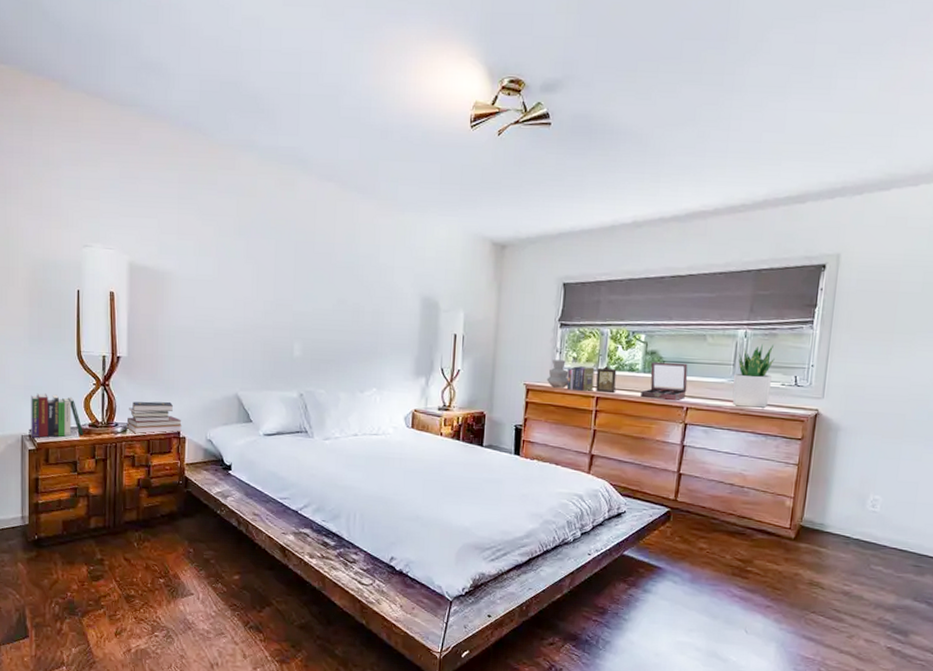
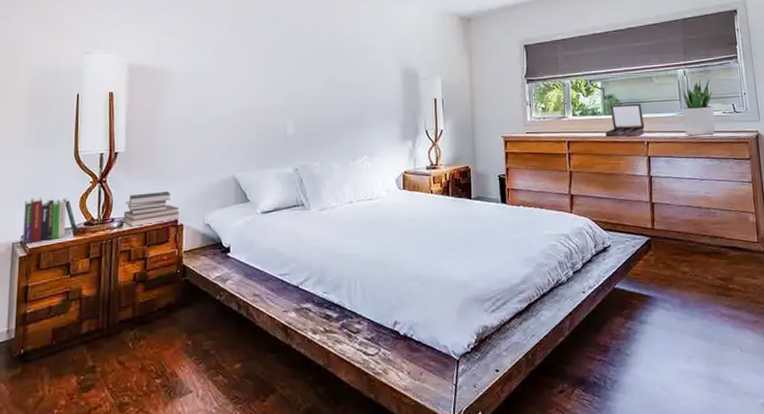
vase: present [546,360,569,389] -> none [521,111,541,138]
books: present [566,366,595,392] -> none [539,115,564,138]
photo frame: present [596,366,617,394] -> none [564,113,584,137]

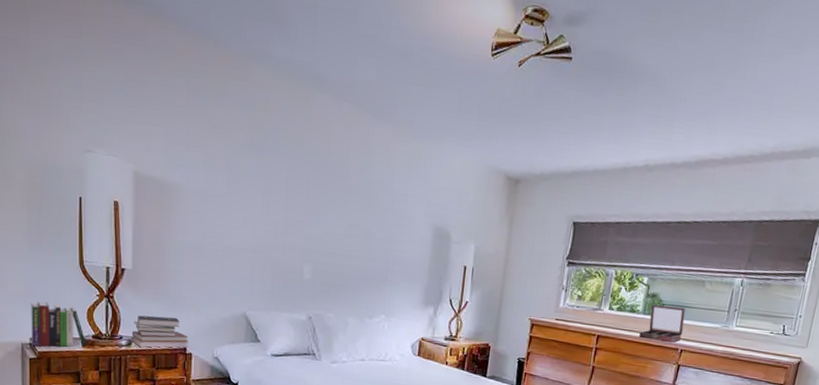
planter: present [681,79,715,136] -> none [724,293,767,354]

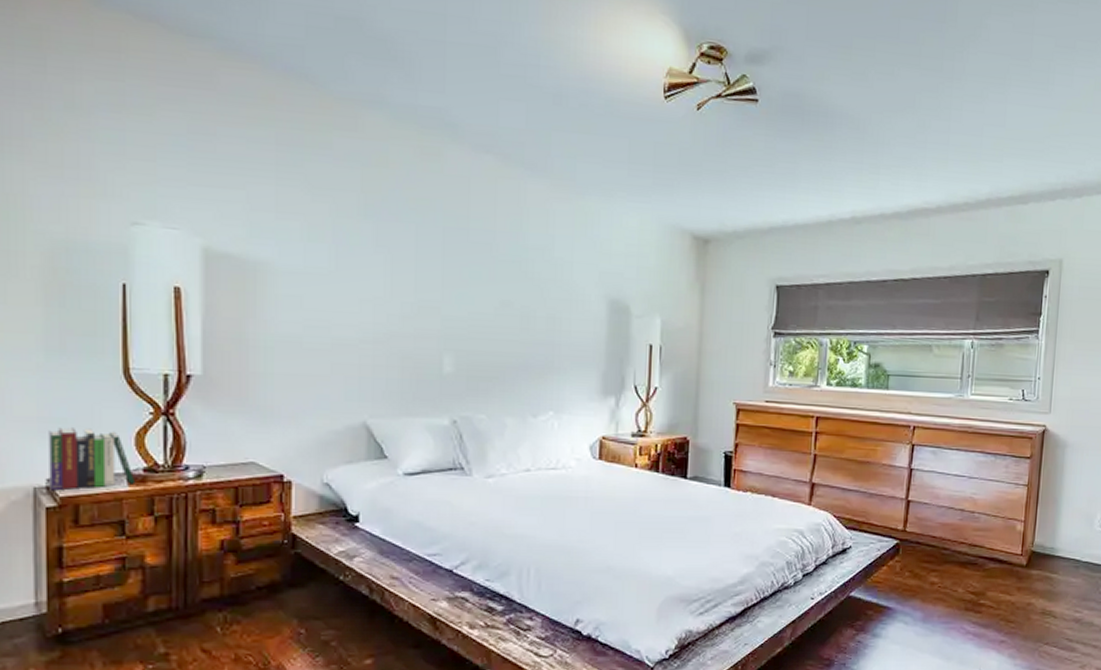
books: present [132,315,188,349] -> none [204,434,286,480]
jewelry box: present [639,304,686,343] -> none [864,375,914,420]

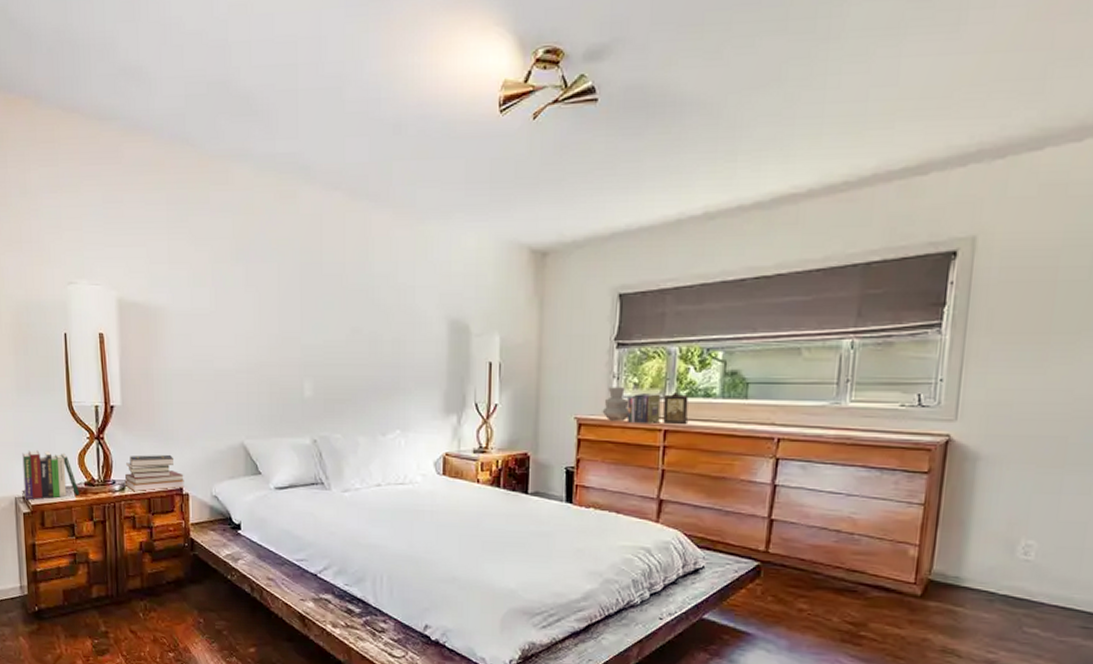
books: none [204,434,286,480] -> present [125,454,184,492]
vase: none [759,374,785,408] -> present [602,387,629,422]
books: none [782,381,814,411] -> present [627,394,661,425]
photo frame: none [815,381,838,413] -> present [663,392,689,425]

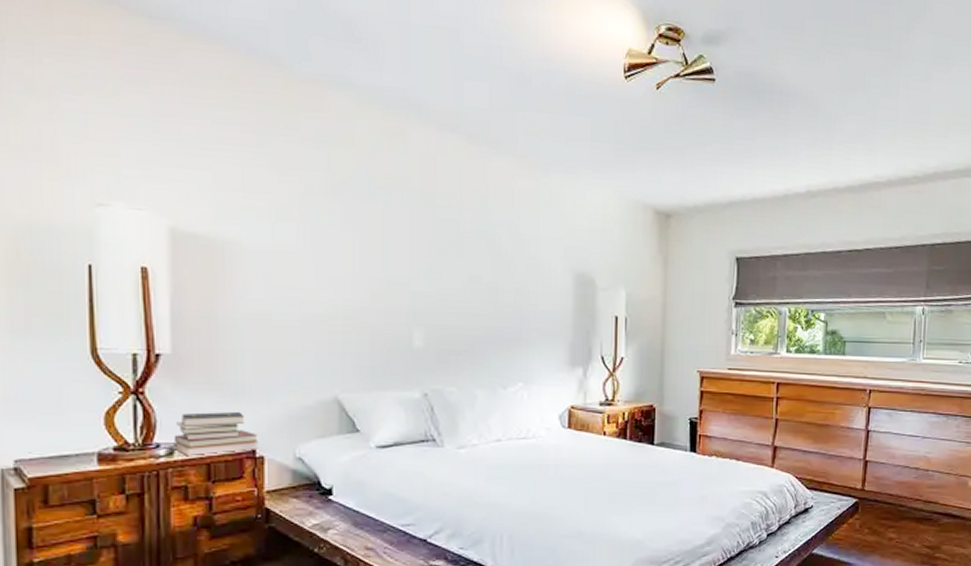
books: present [22,450,80,500] -> none [15,408,106,472]
vase: present [602,387,629,422] -> none [722,343,746,375]
books: present [627,394,661,425] -> none [744,349,774,378]
photo frame: present [663,392,689,425] -> none [776,349,798,378]

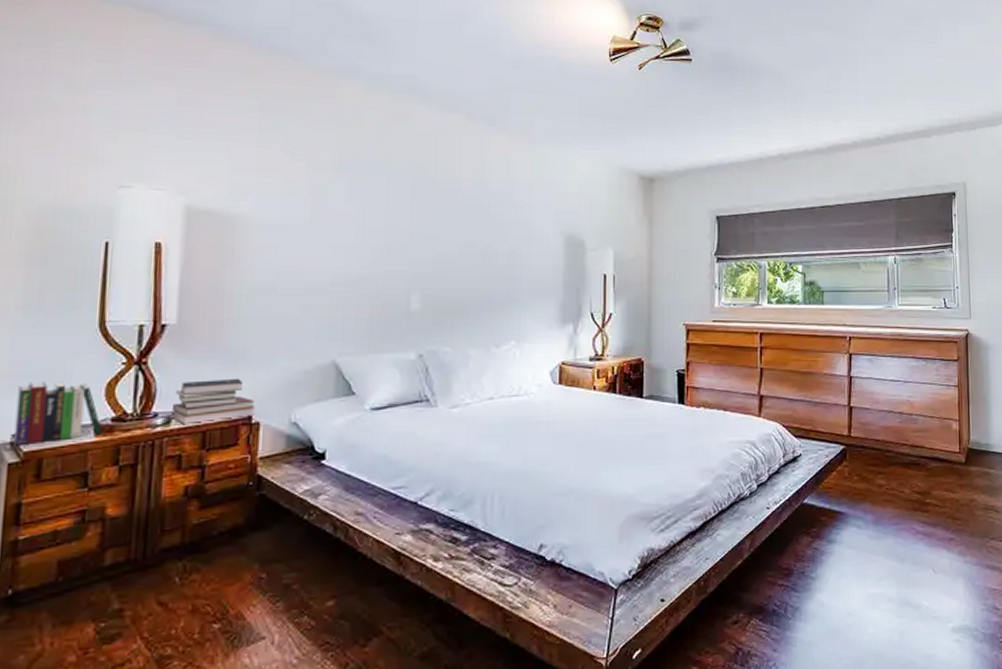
books: none [15,408,106,472] -> present [14,381,103,446]

